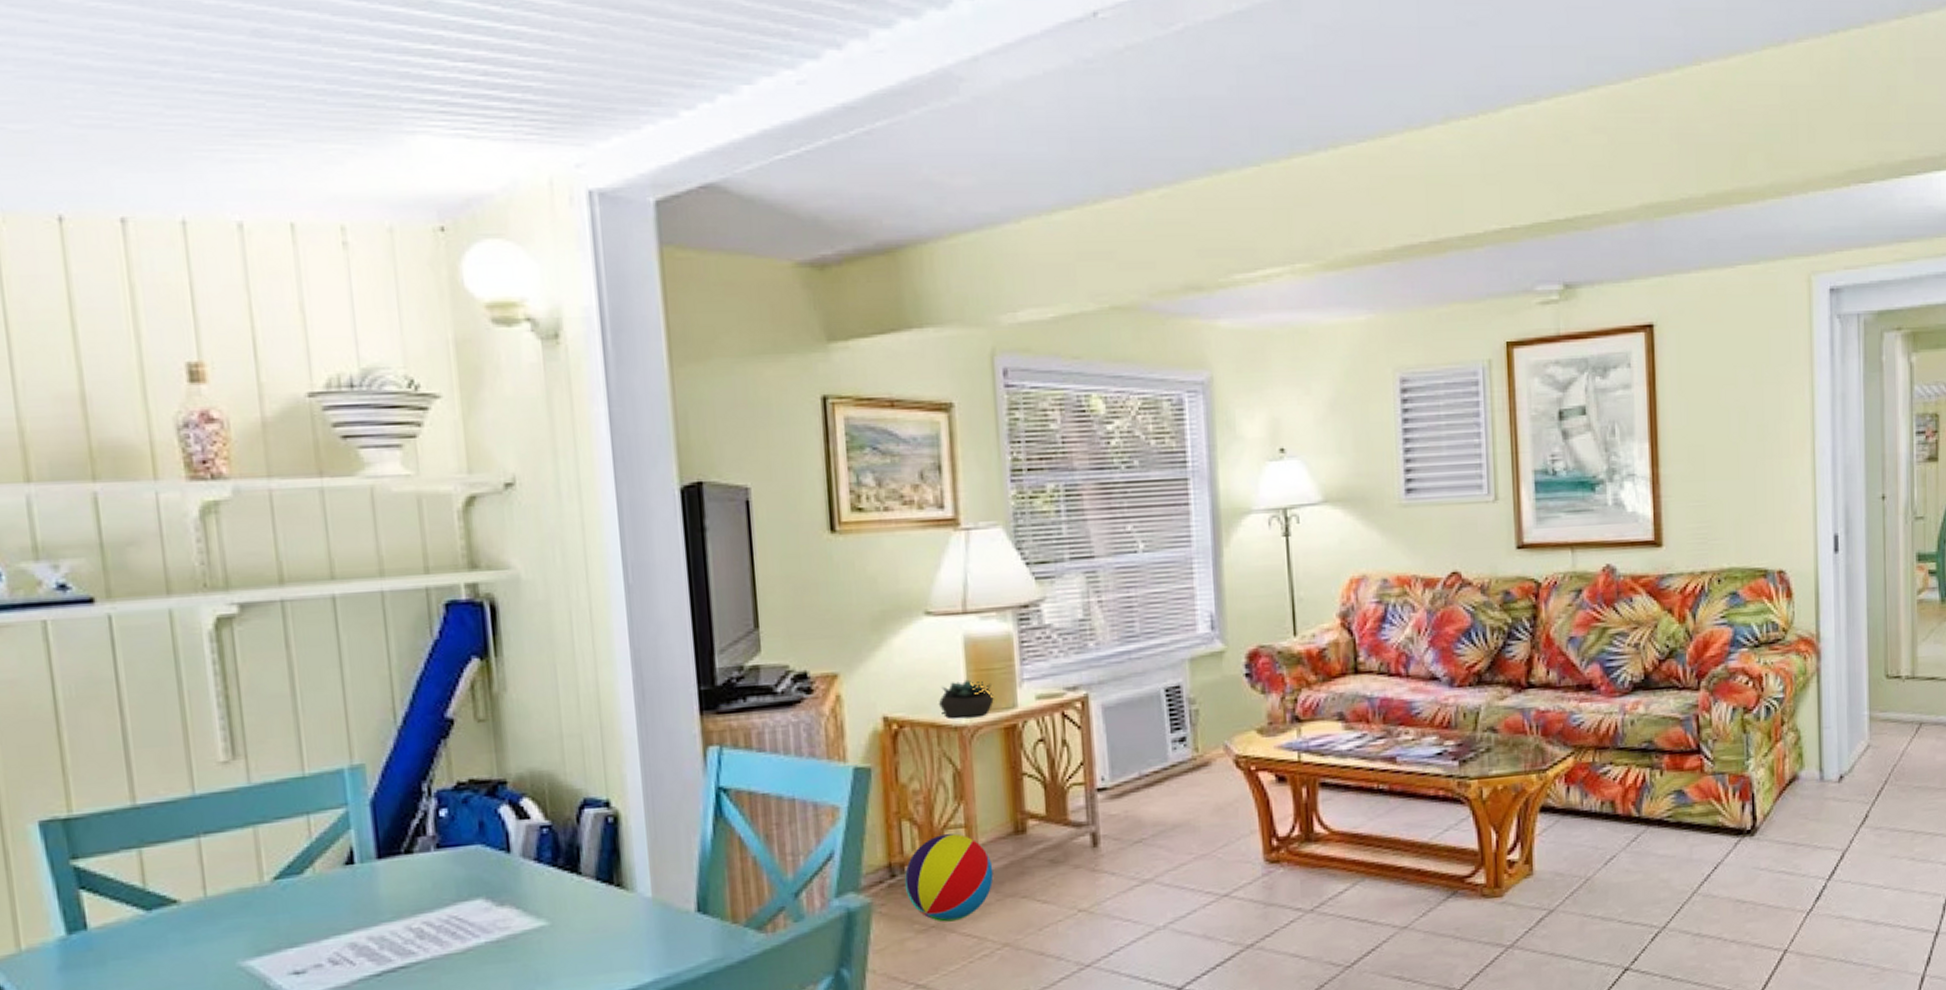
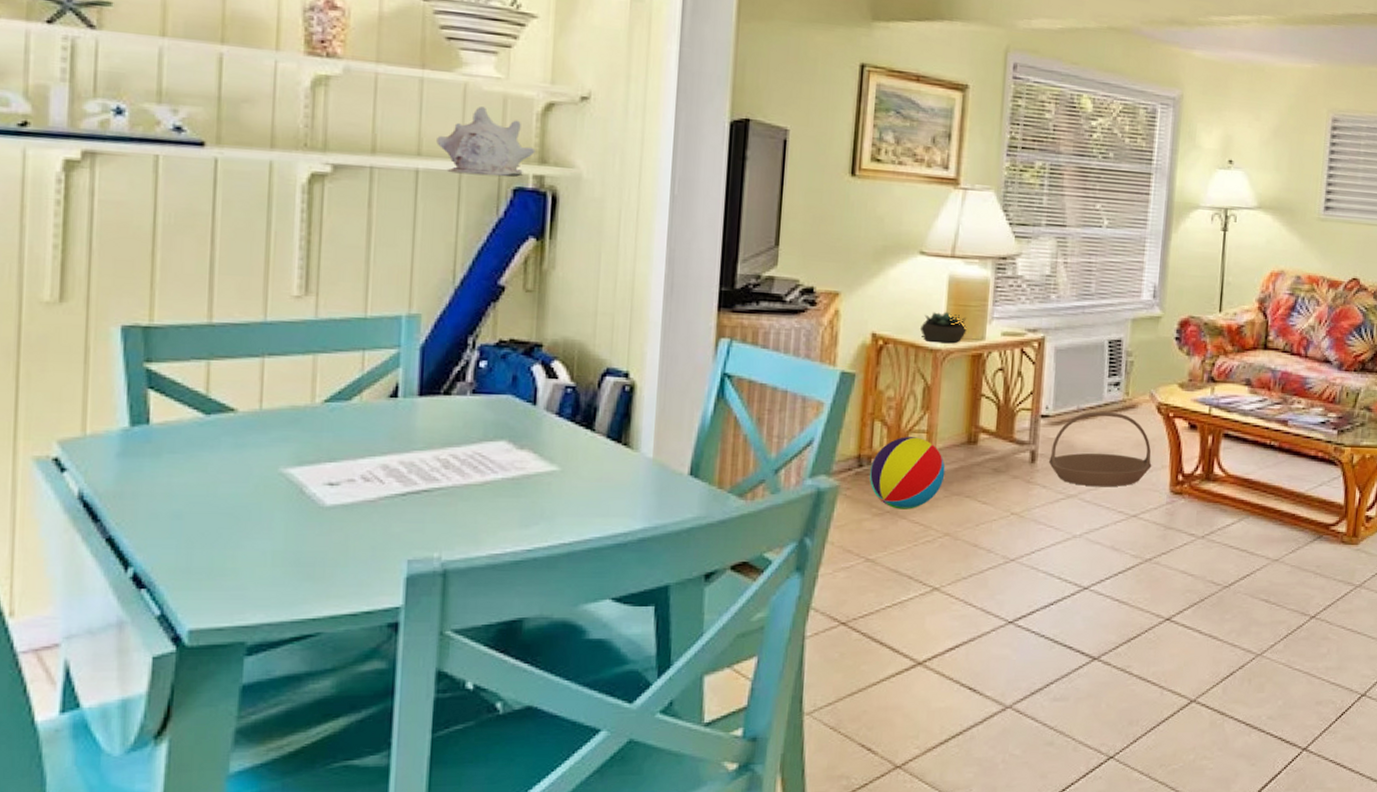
seashell: none [349,512,463,595] -> present [436,106,536,177]
basket: none [1113,774,1238,867] -> present [1048,412,1152,487]

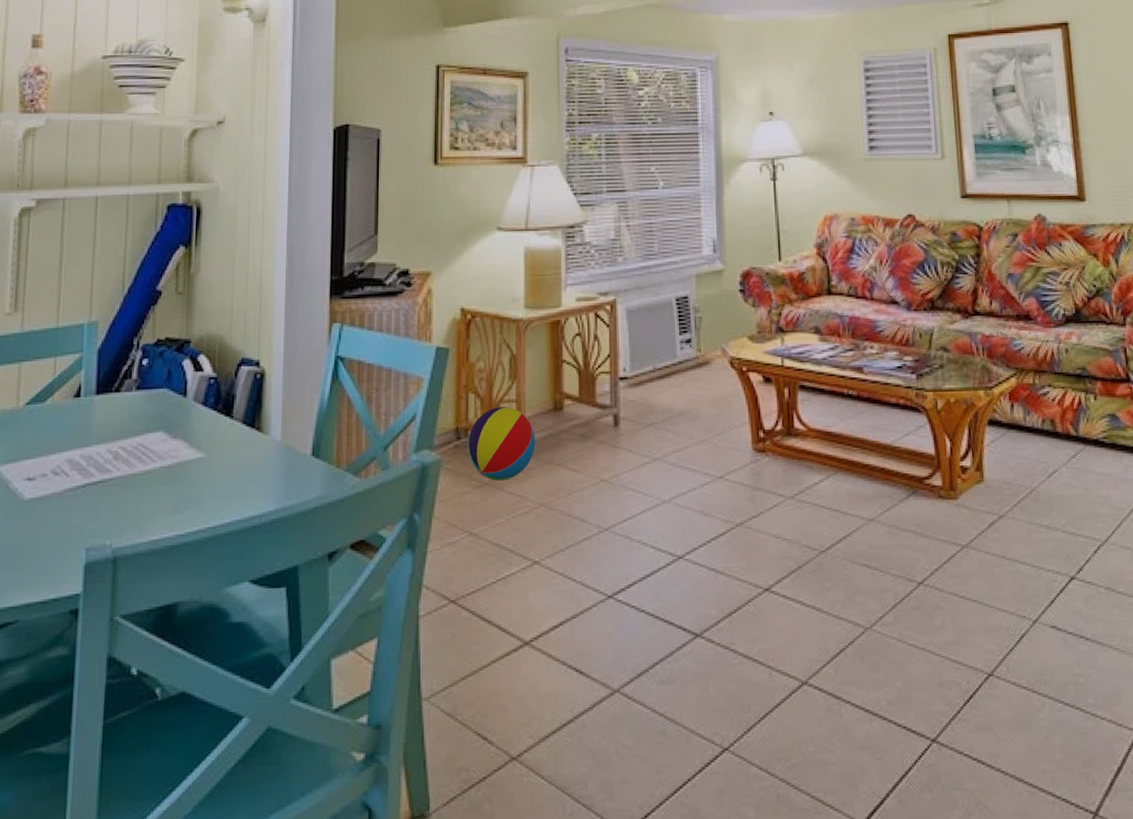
seashell: present [436,106,536,177] -> none [111,139,184,197]
succulent plant: present [919,311,967,344] -> none [502,282,544,313]
basket: present [1048,412,1152,487] -> none [631,370,732,449]

